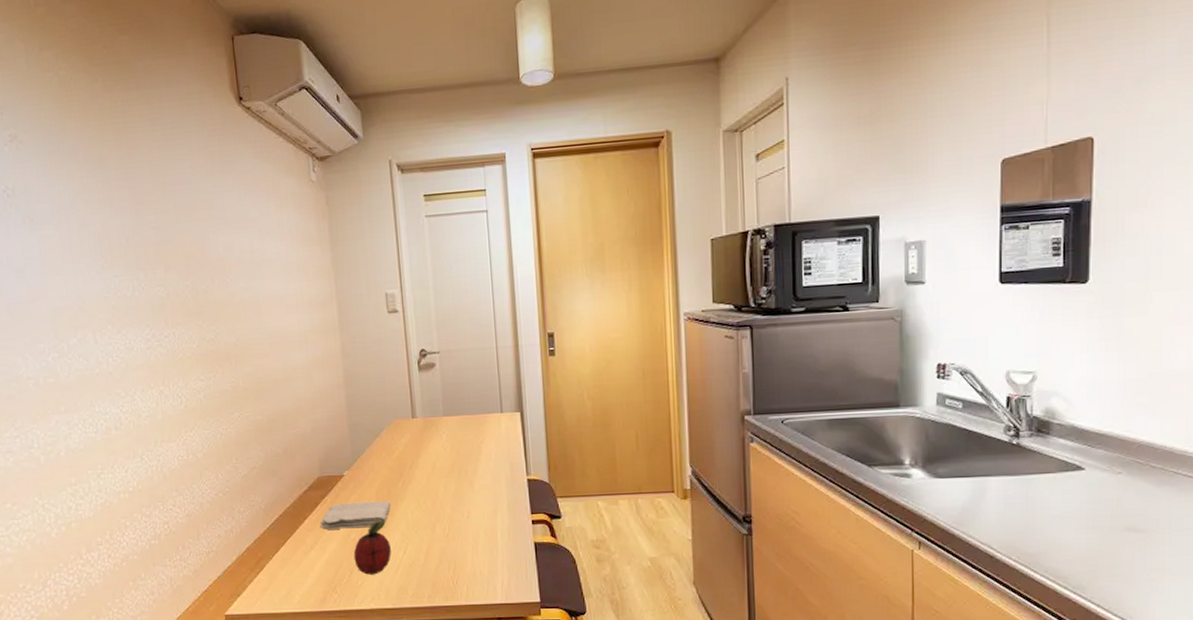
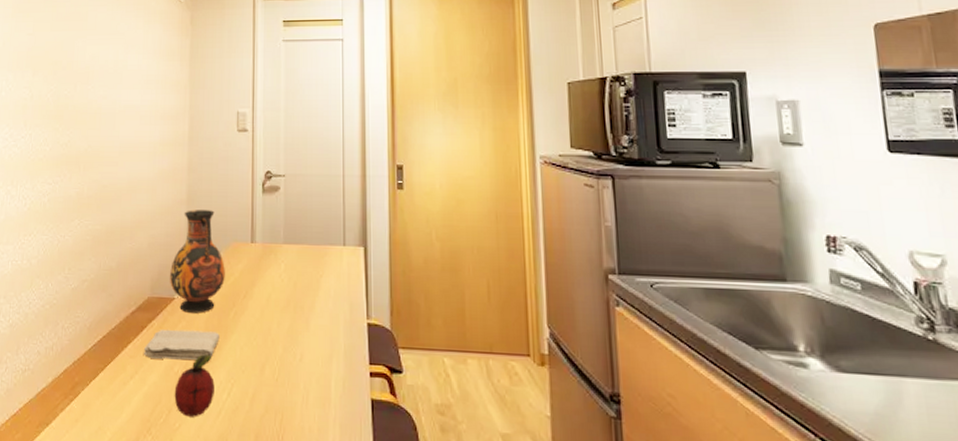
vase: none [336,391,390,487] -> present [170,210,225,314]

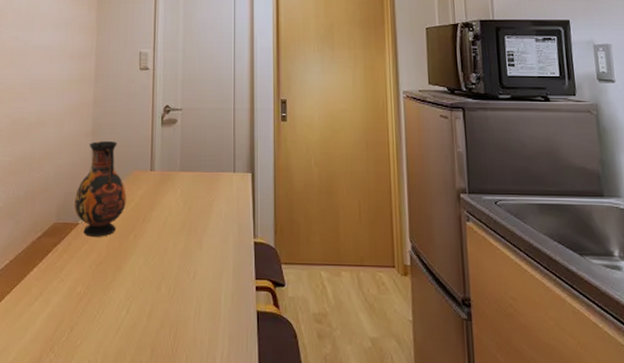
washcloth: present [143,329,220,360] -> none [47,252,120,281]
fruit: present [174,354,215,417] -> none [76,275,115,335]

